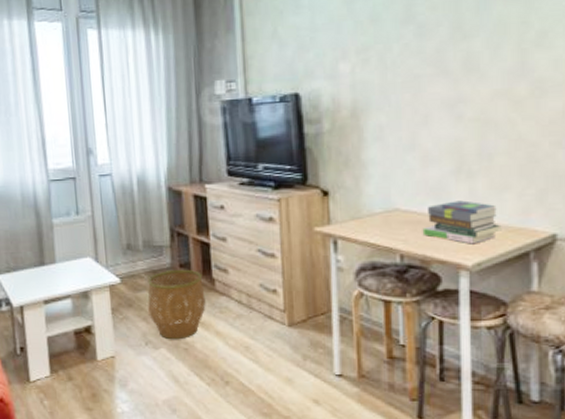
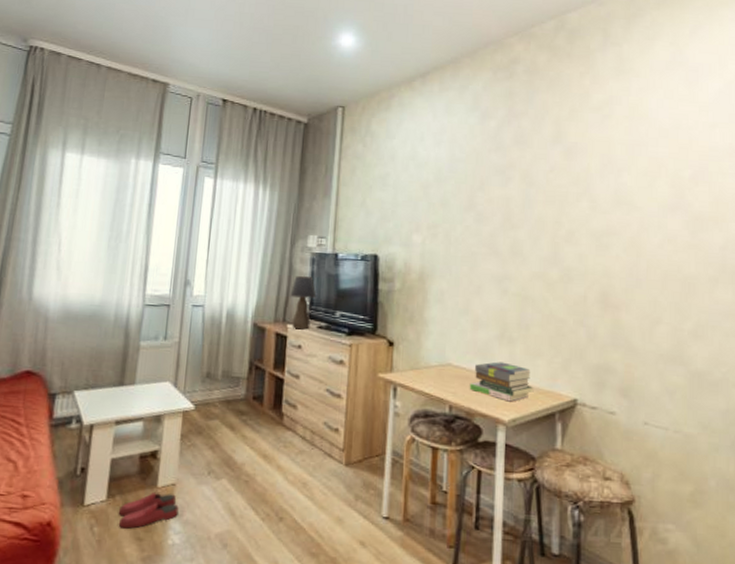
slippers: none [65,365,122,400] -> present [119,491,179,529]
basket: present [147,269,206,340] -> none [215,401,273,472]
table lamp: none [202,128,233,189] -> present [289,275,316,330]

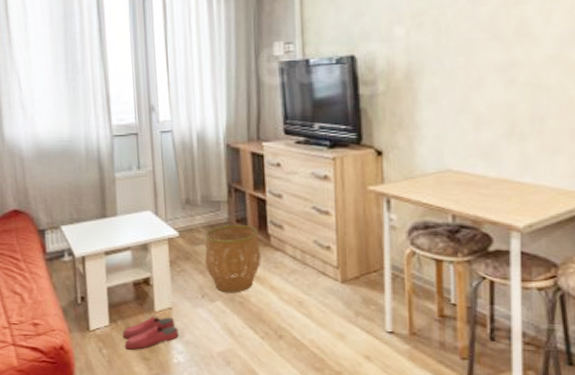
basket: none [215,401,273,472] -> present [204,224,261,293]
table lamp: present [289,275,316,330] -> none [260,87,290,147]
books: present [469,361,534,402] -> none [474,163,553,206]

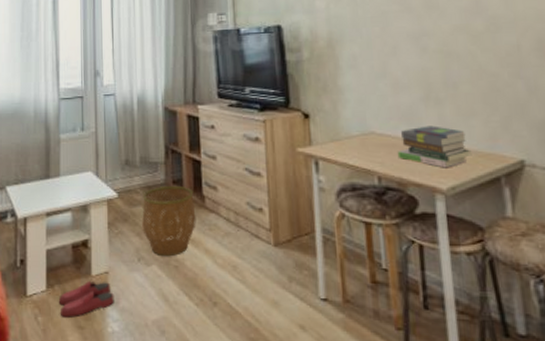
books: none [474,163,553,206] -> present [397,125,472,168]

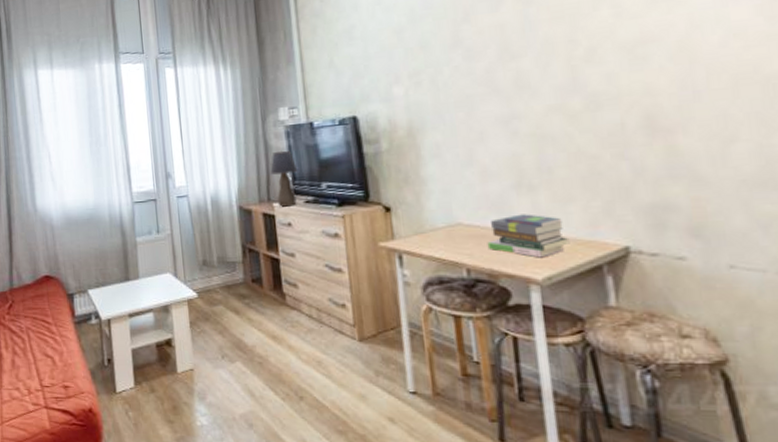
slippers: present [59,280,114,317] -> none [148,377,201,412]
basket: present [141,185,196,257] -> none [222,284,278,354]
table lamp: none [196,54,223,110] -> present [269,150,298,207]

